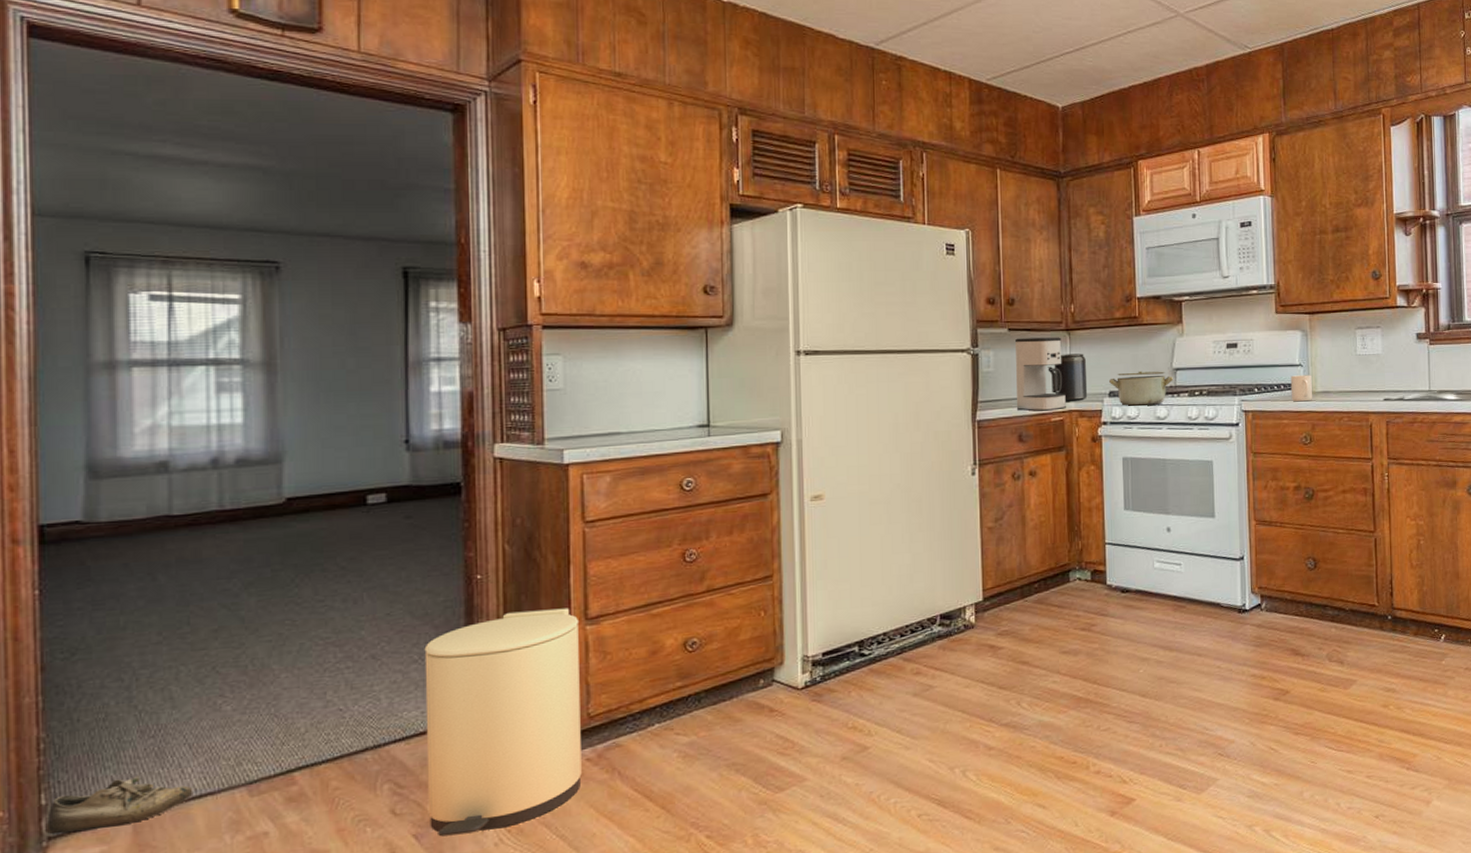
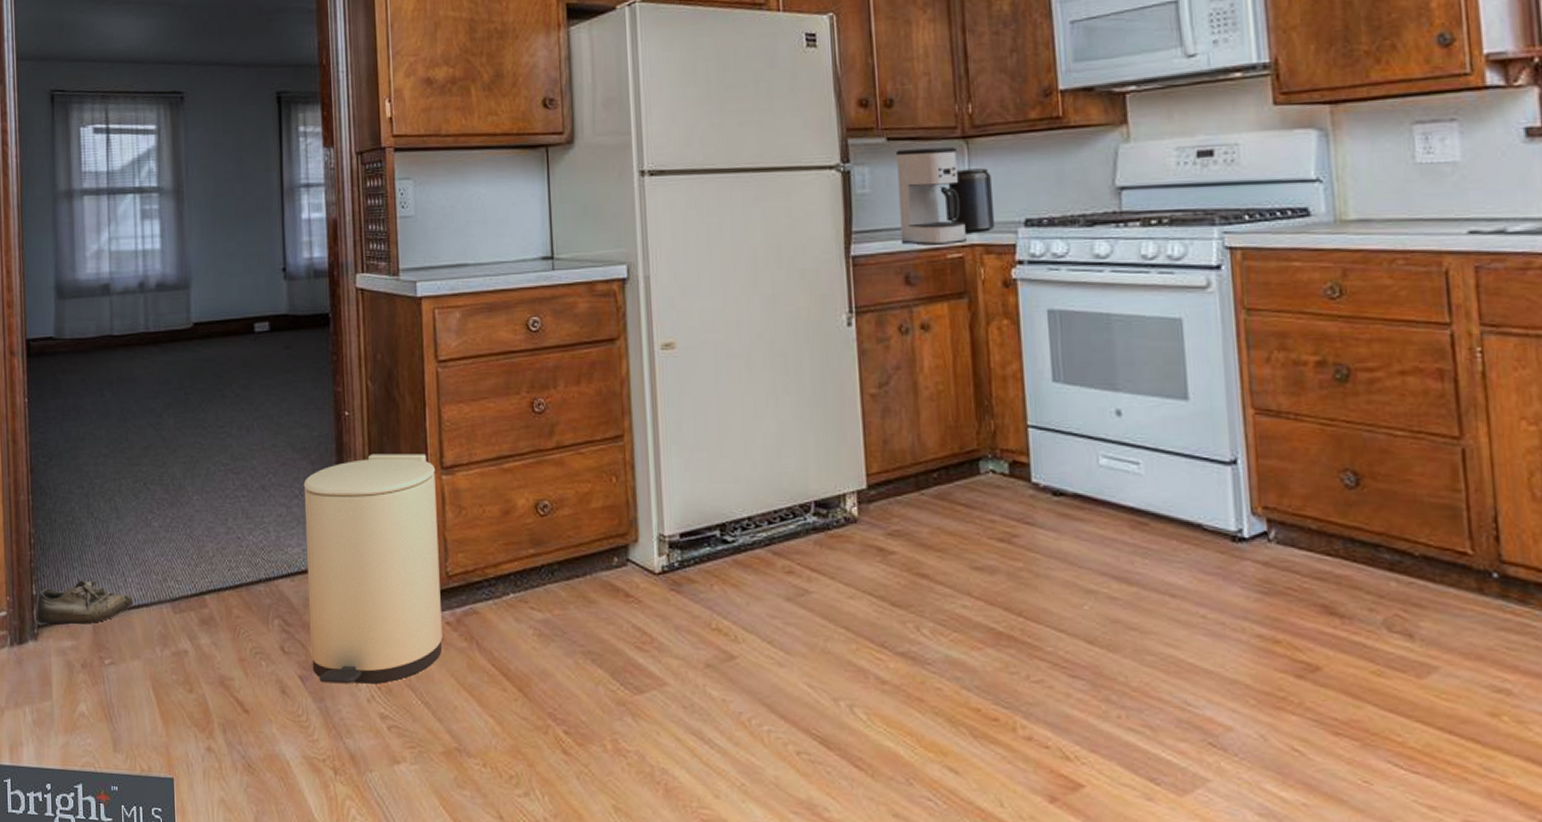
saucepan: present [1109,371,1174,406] -> none [1025,190,1118,239]
mug: present [1290,375,1313,402] -> none [1302,194,1342,235]

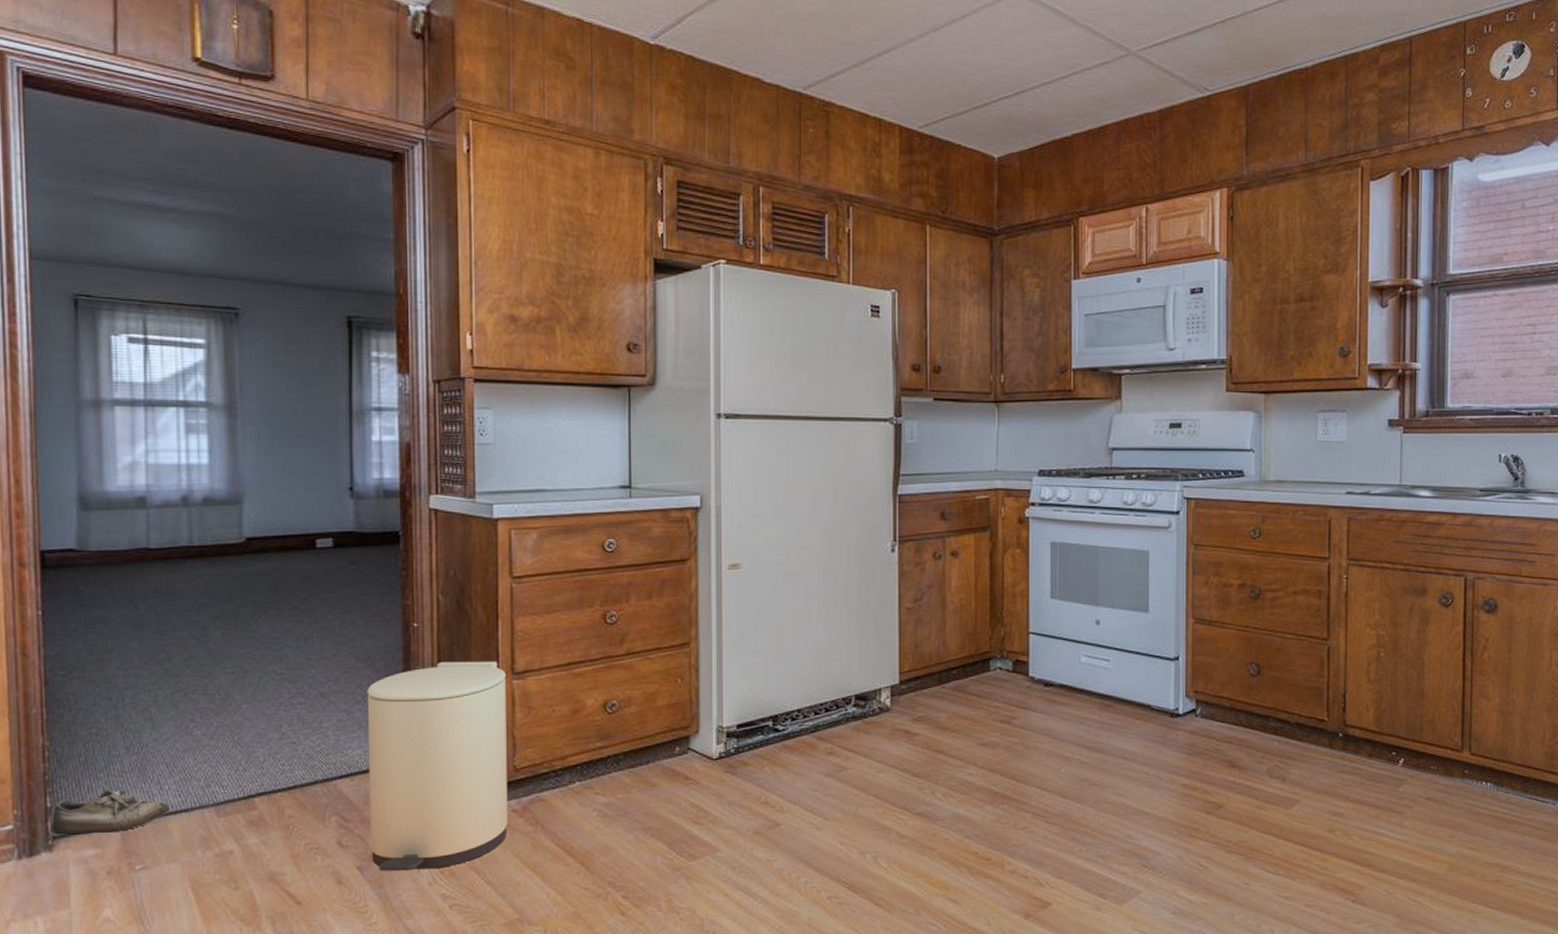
coffee maker: present [895,147,966,245] -> none [939,409,992,488]
soda can: present [948,168,996,233] -> none [980,428,1016,479]

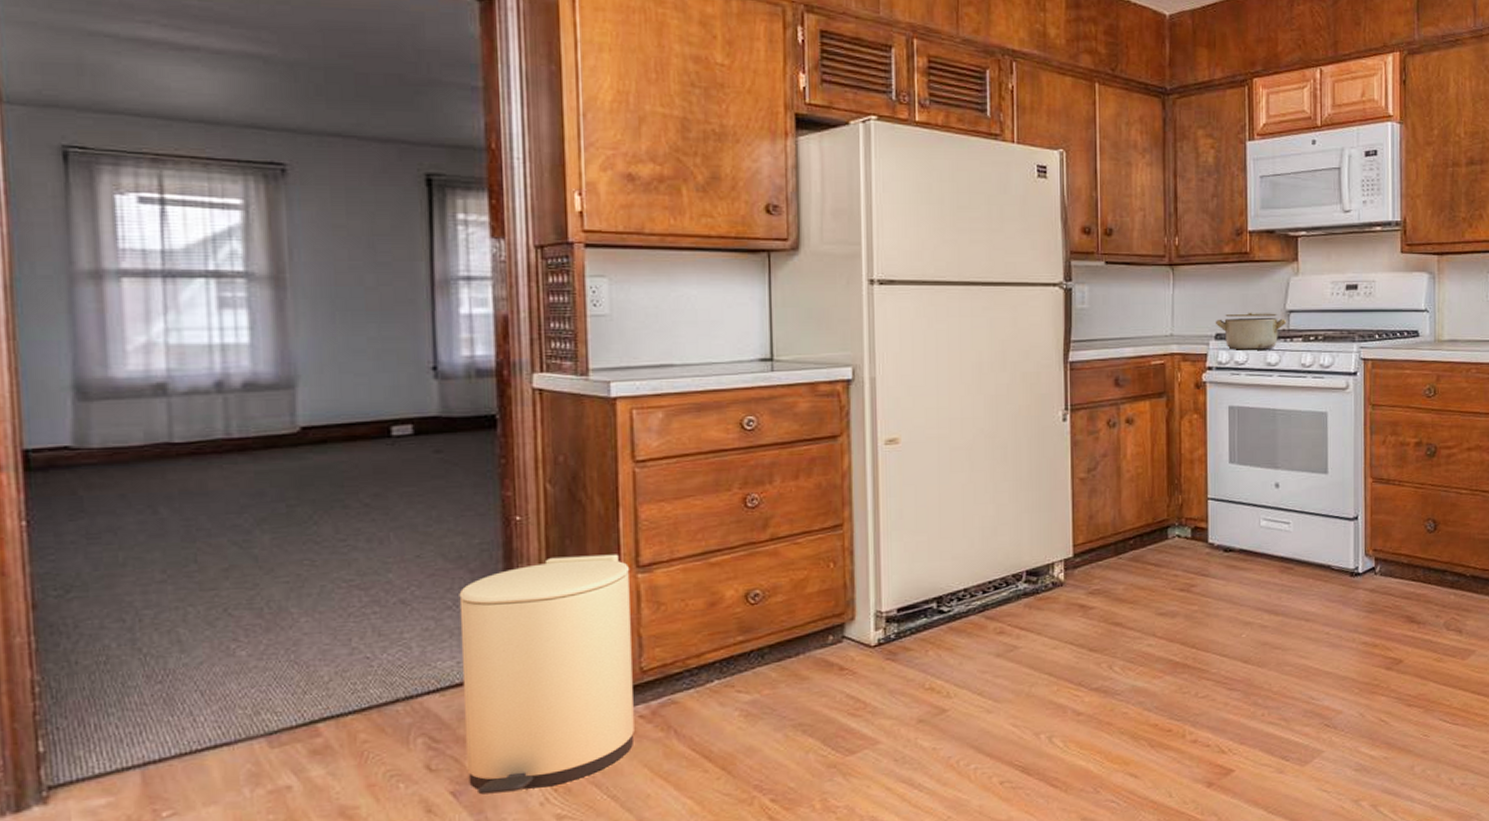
shoe: present [51,788,171,835] -> none [44,723,208,784]
saucepan: none [1039,449,1110,487] -> present [1216,312,1287,350]

